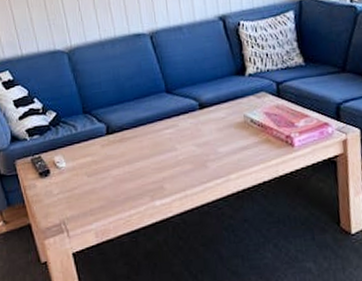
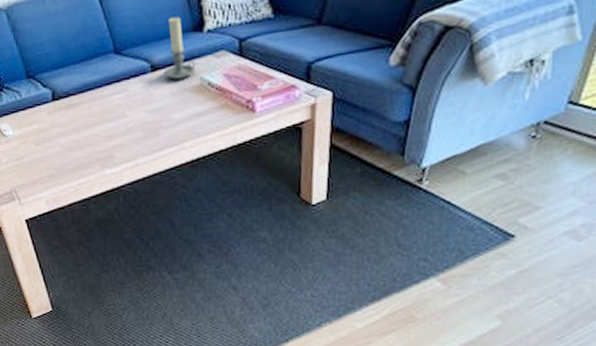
candle holder: none [210,62,239,117] -> present [163,16,196,80]

